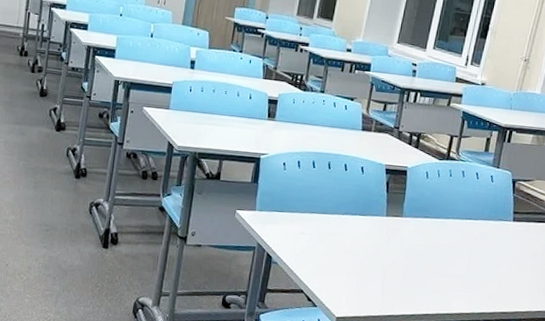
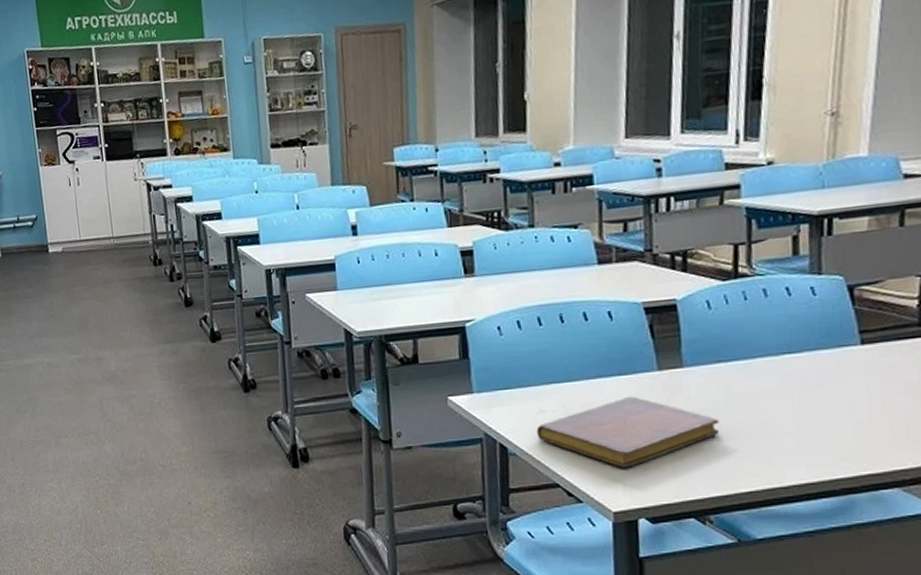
notebook: none [295,232,418,285] -> present [536,396,720,468]

